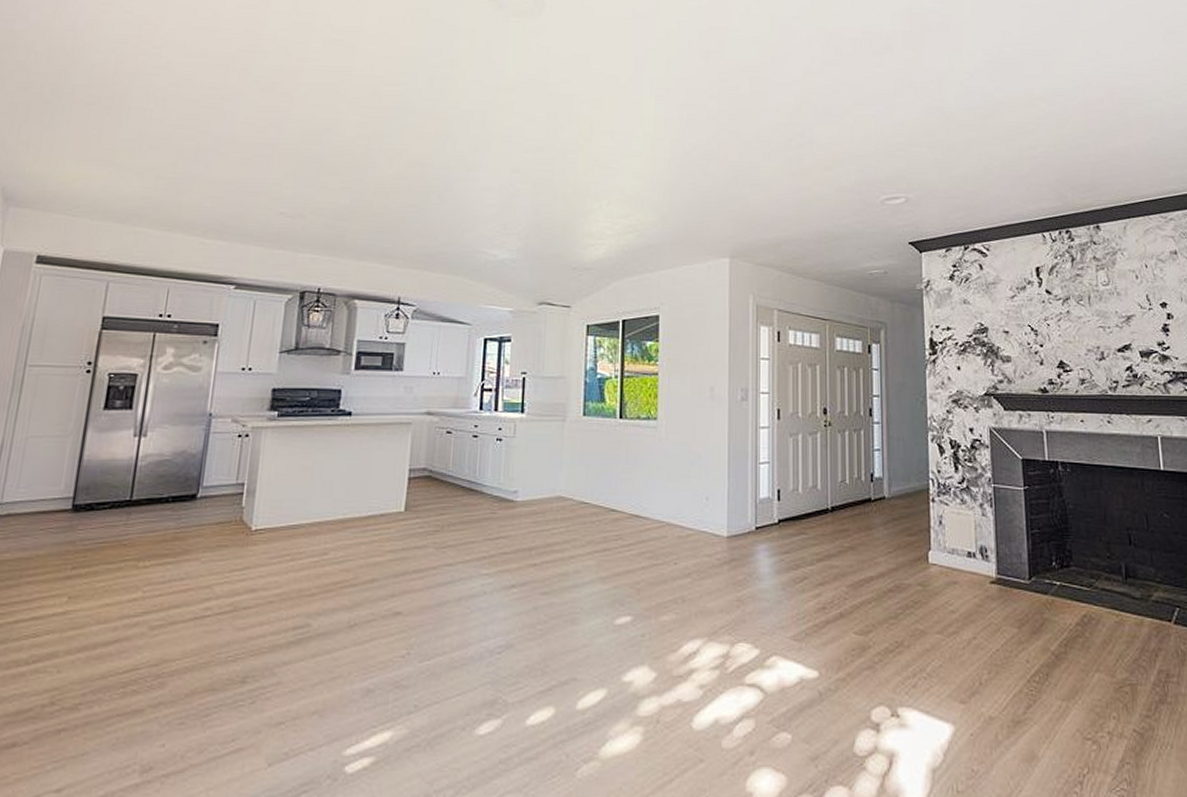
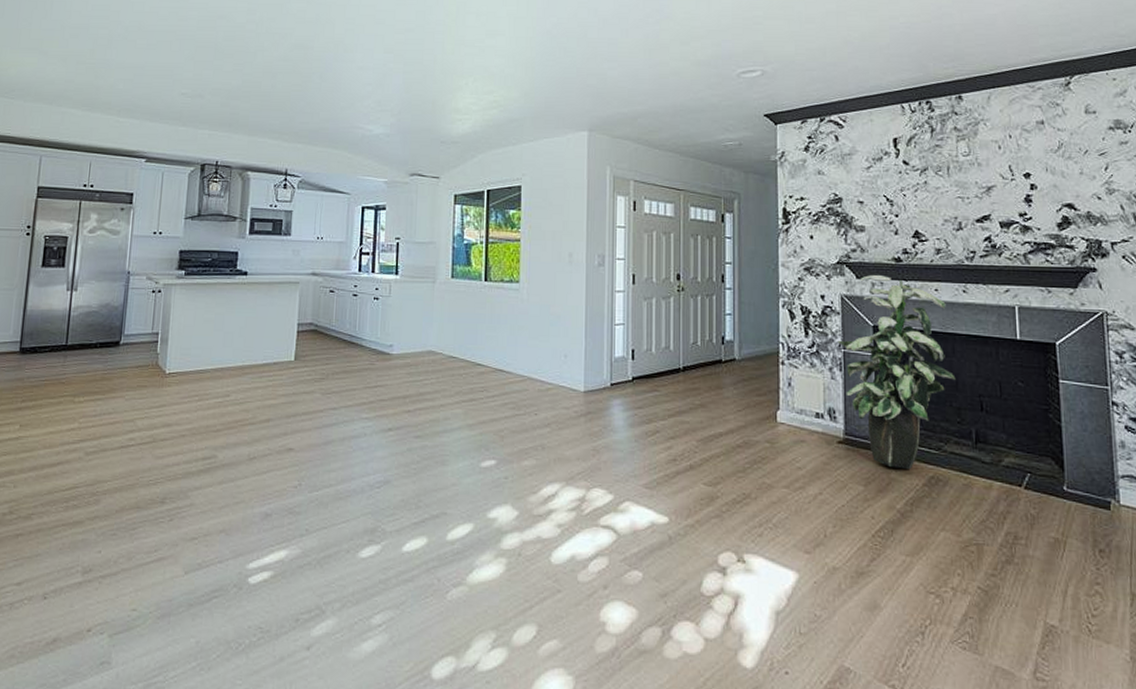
indoor plant: none [987,406,1104,608] -> present [838,274,956,469]

